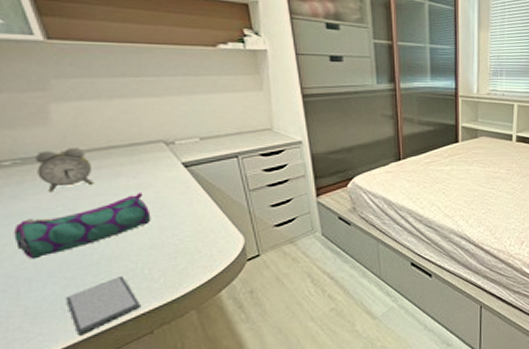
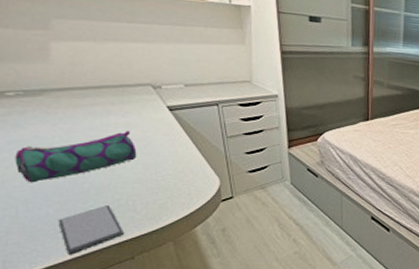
alarm clock: present [35,148,93,192] -> none [36,84,86,124]

